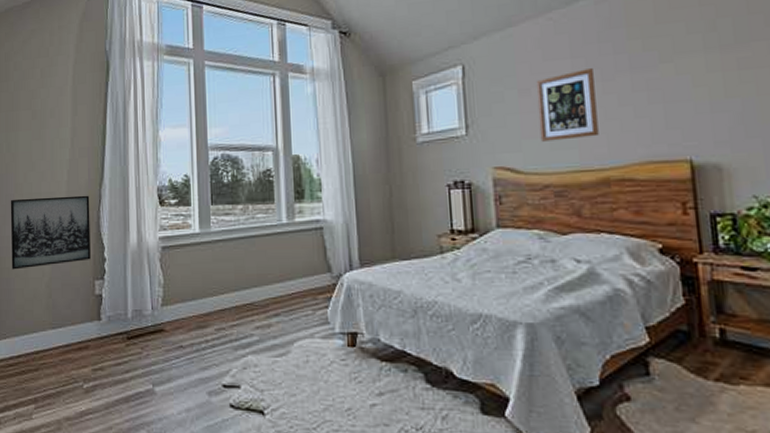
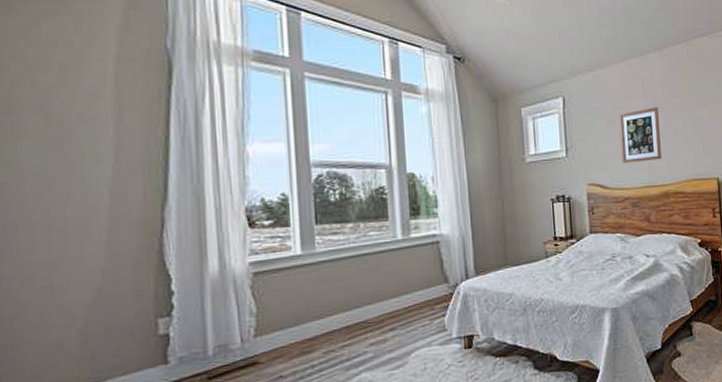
wall art: present [10,195,91,270] -> none [10,219,150,319]

